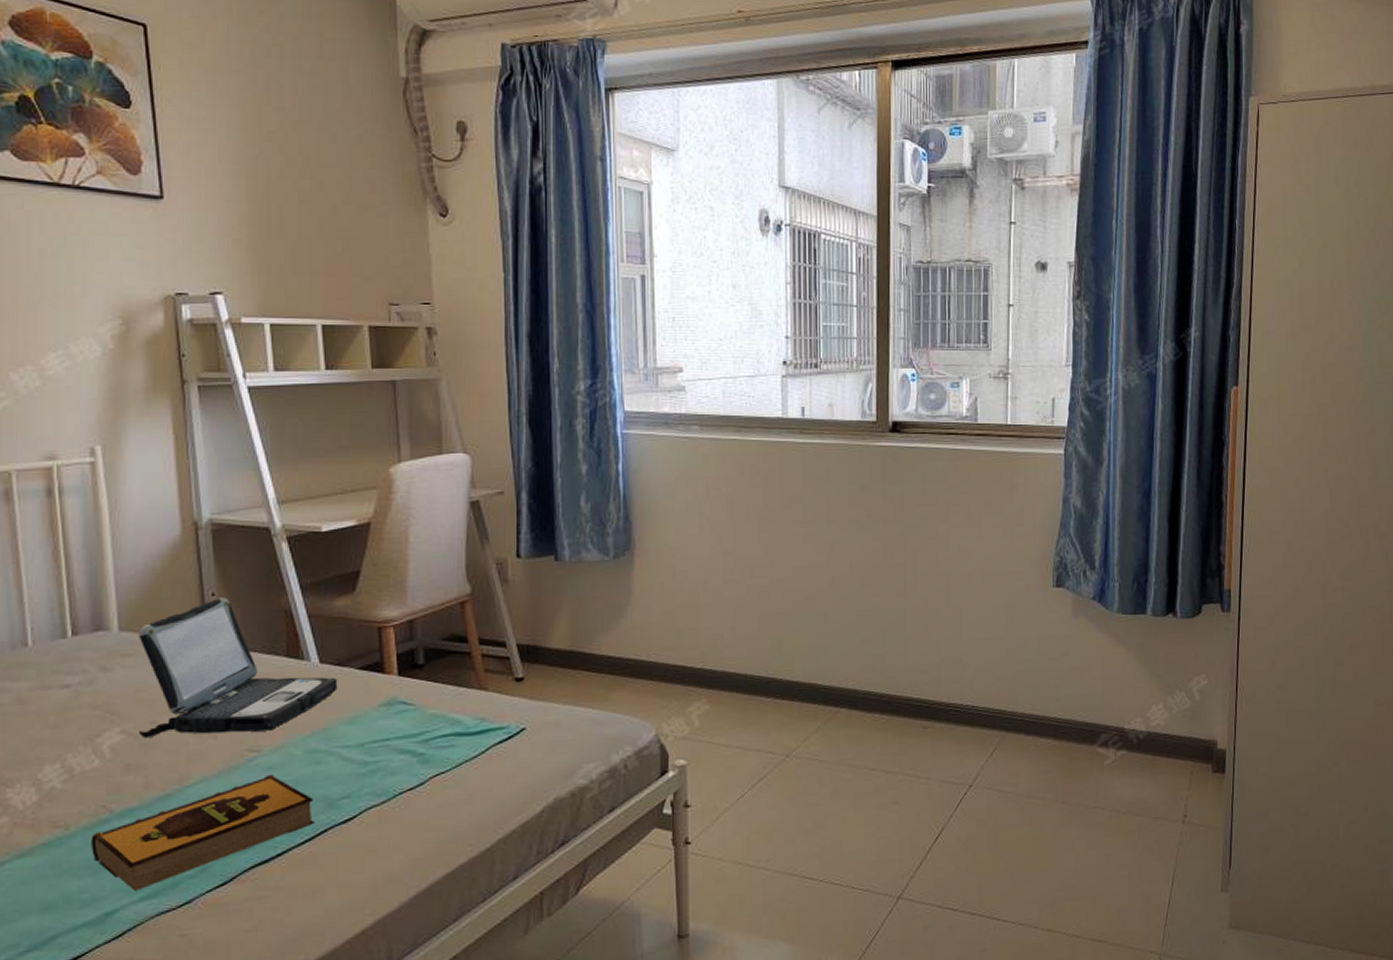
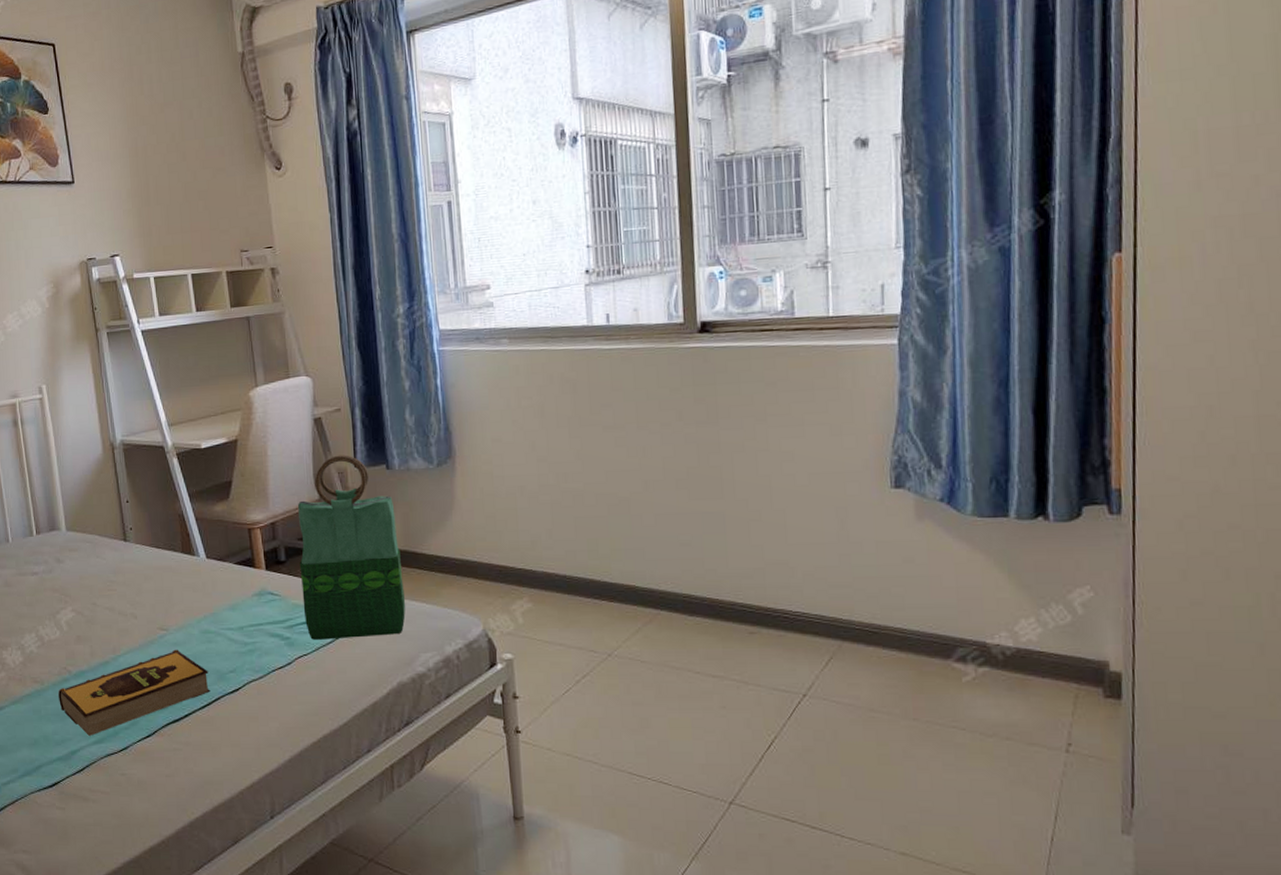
laptop: present [138,597,338,739] -> none [79,504,221,616]
tote bag: none [442,543,569,755] -> present [298,455,406,640]

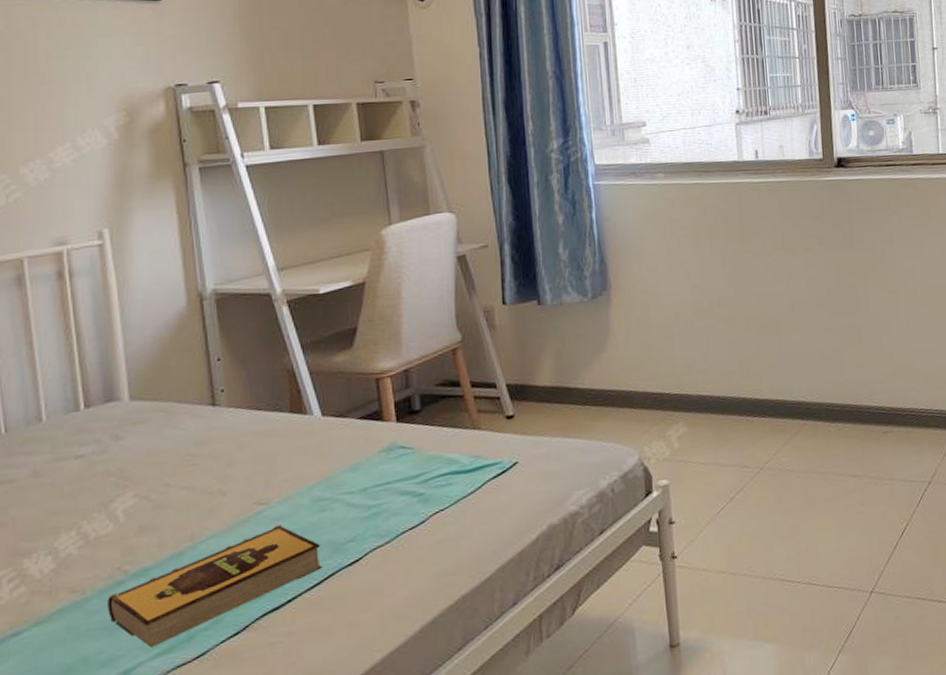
tote bag: present [298,455,406,640] -> none [437,292,558,493]

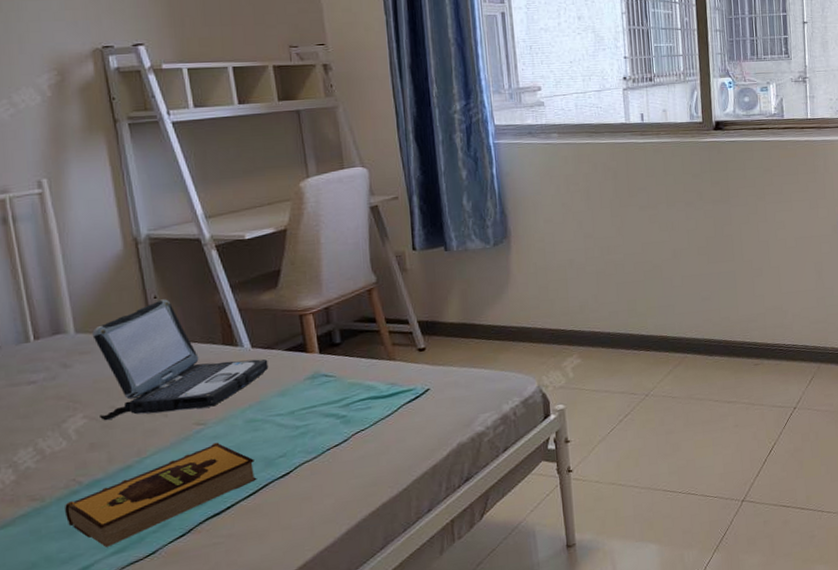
laptop: none [148,361,340,501] -> present [92,299,269,421]

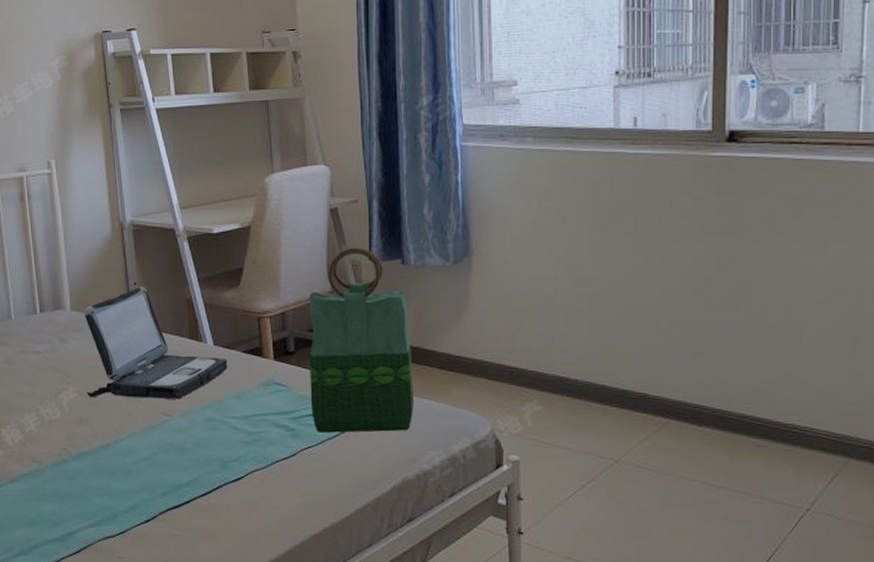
hardback book: present [64,442,257,547] -> none [56,435,212,518]
tote bag: none [354,239,465,415] -> present [308,247,415,433]

